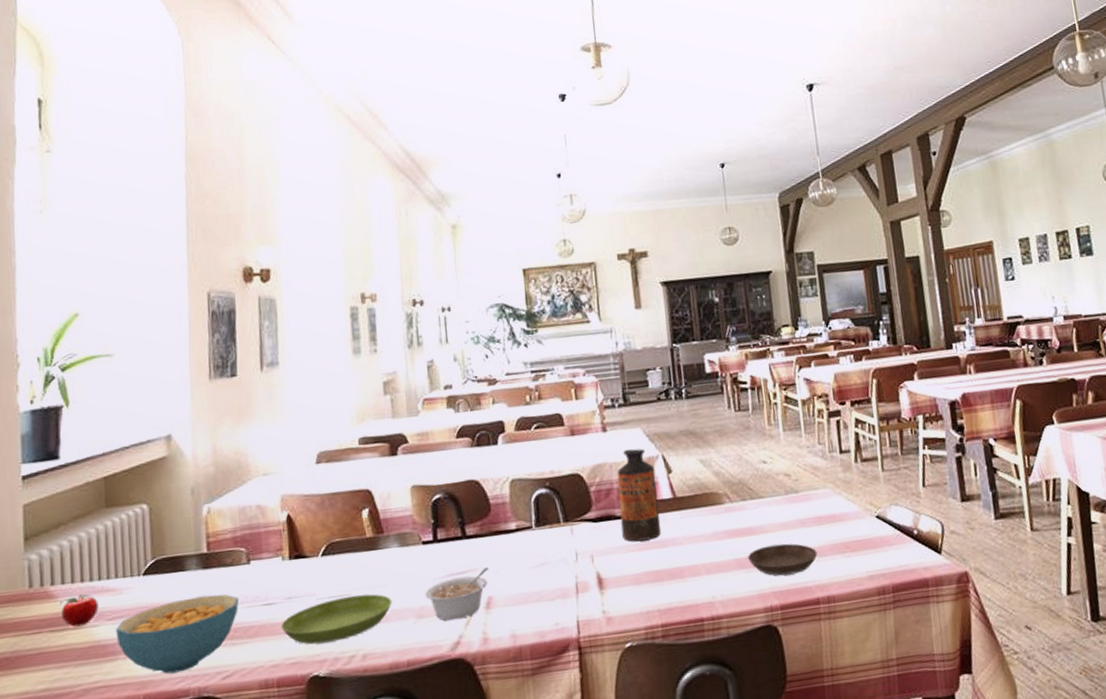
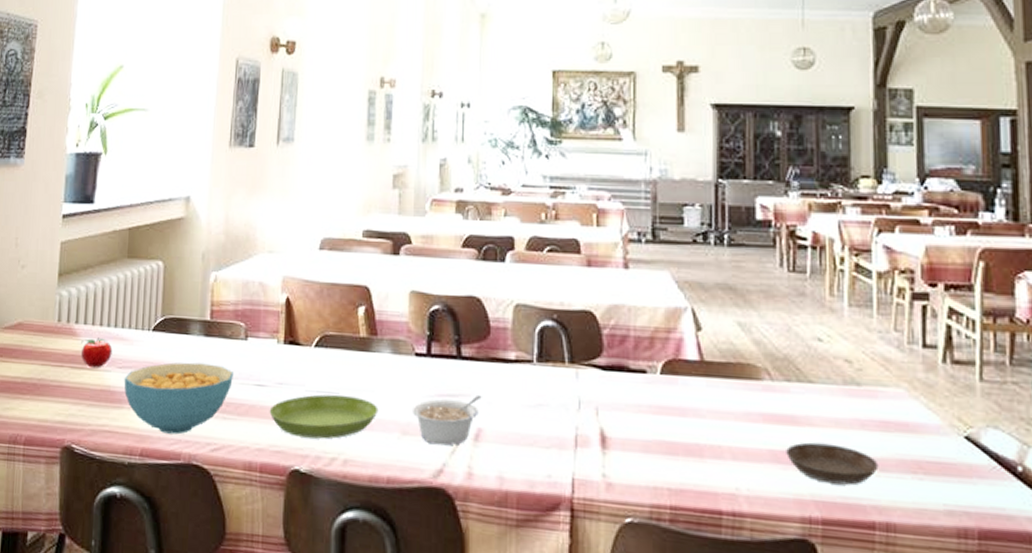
bottle: present [617,448,661,542] -> none [635,293,682,405]

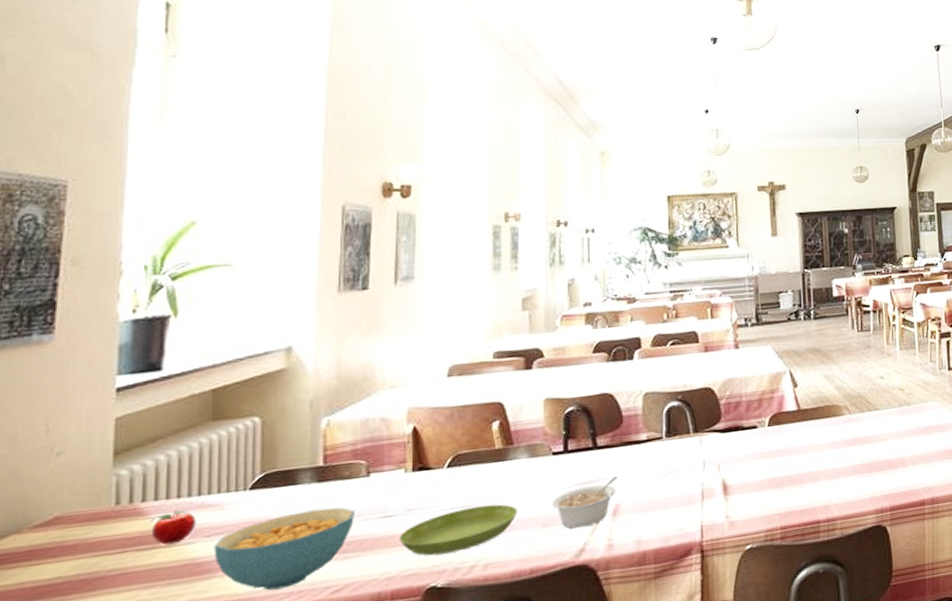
saucer: present [786,442,879,485] -> none [863,451,925,481]

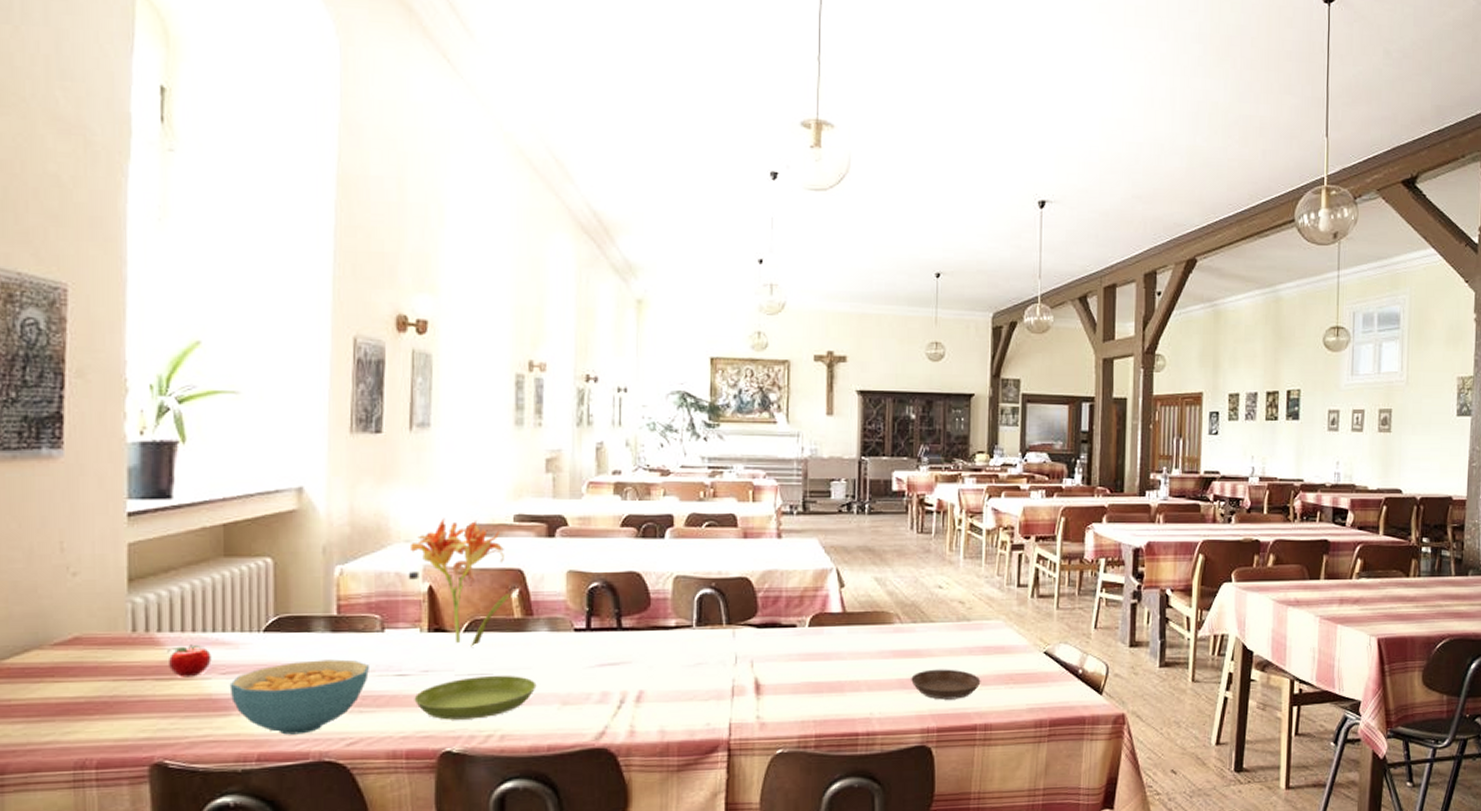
flower: none [393,362,502,481] -> present [408,518,522,647]
legume: present [552,477,618,529] -> none [573,662,643,710]
saucer: none [863,451,925,481] -> present [911,669,981,700]

